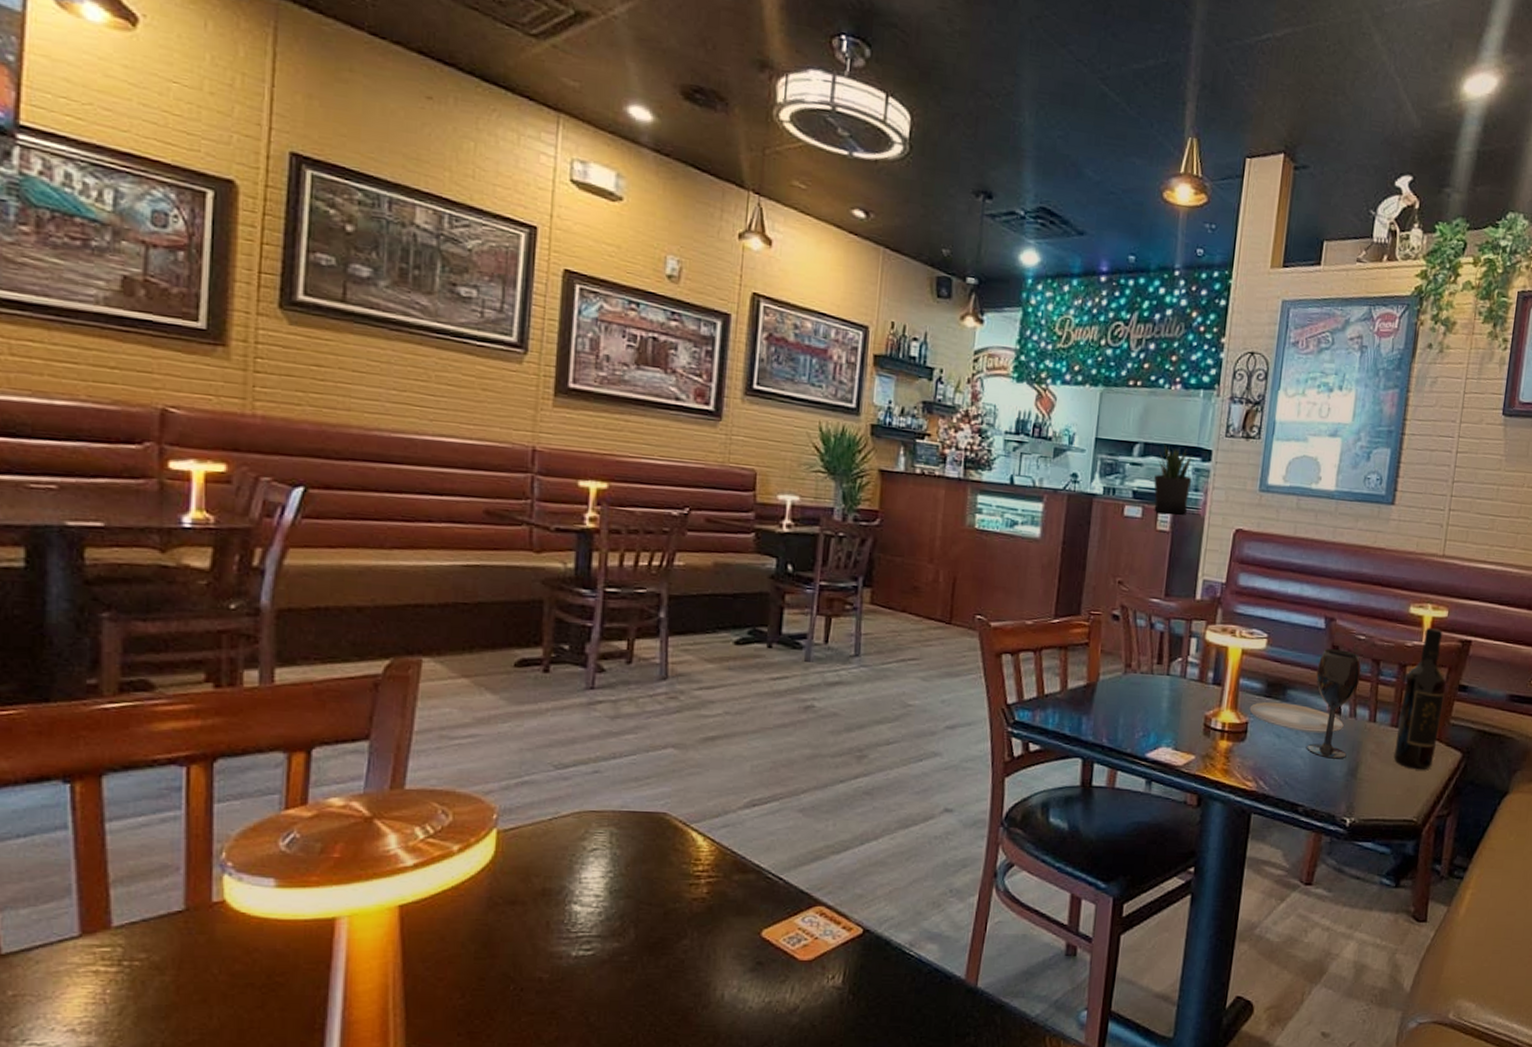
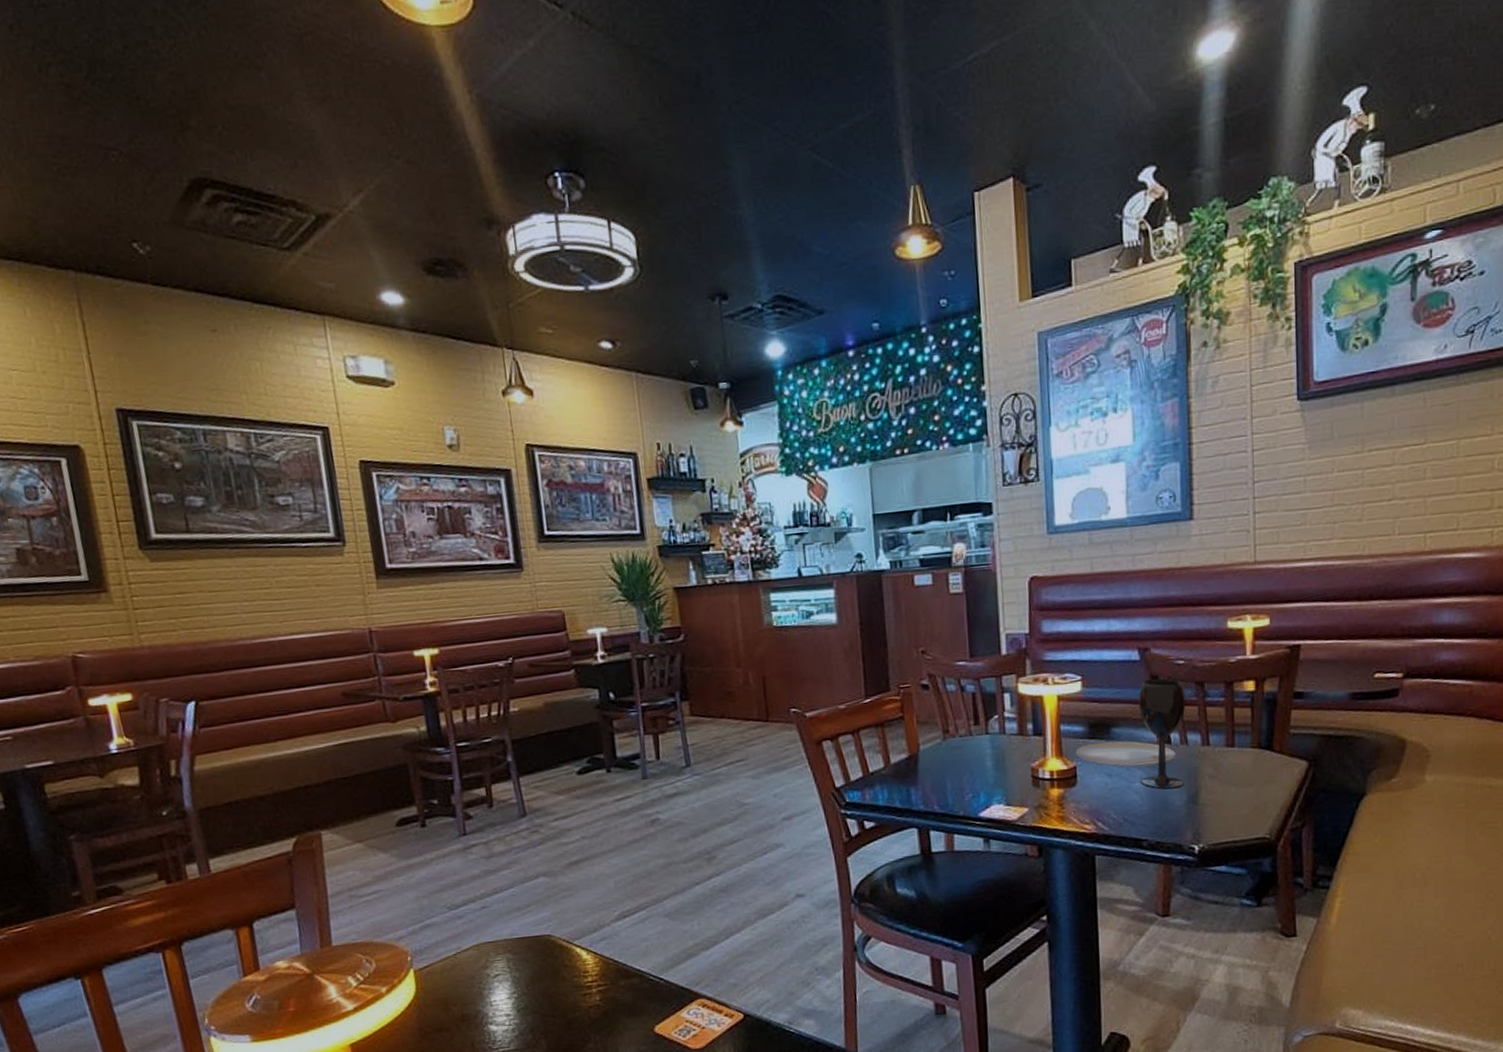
planter: present [1154,443,1192,515] -> none [938,506,977,577]
wine bottle: present [1393,628,1447,769] -> none [1233,639,1280,786]

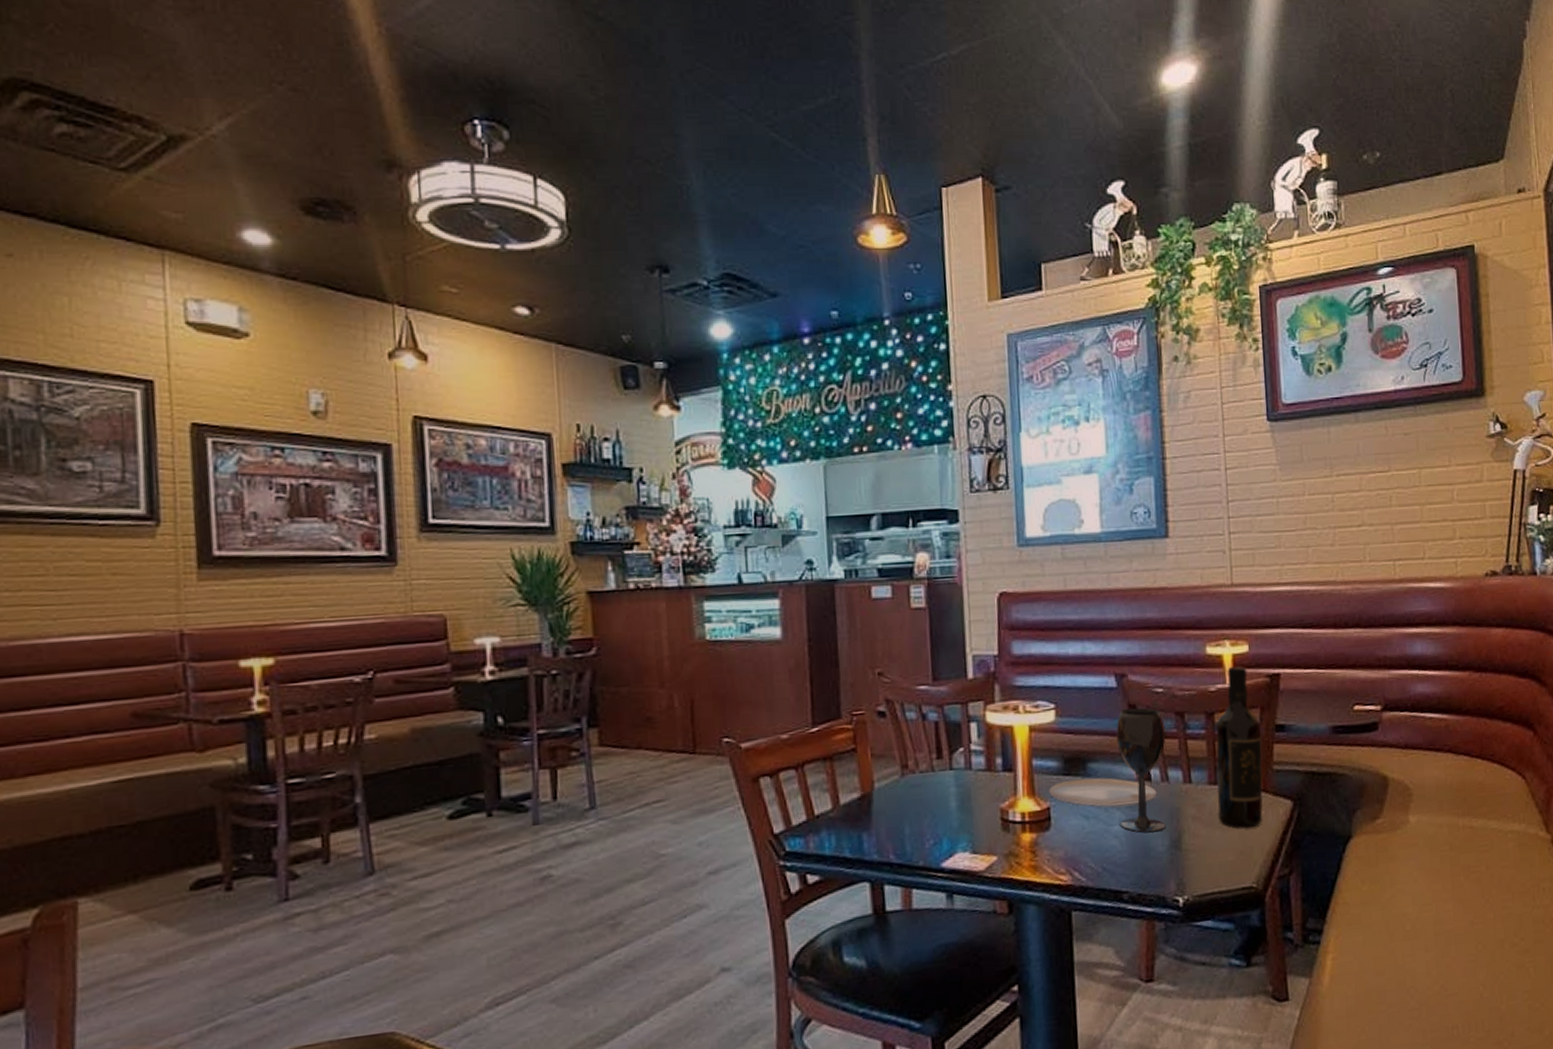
wine bottle: none [1233,639,1280,786] -> present [1215,666,1264,828]

